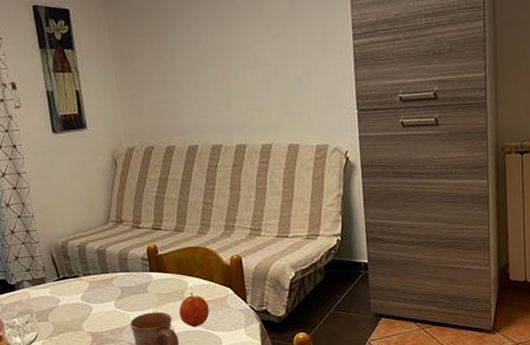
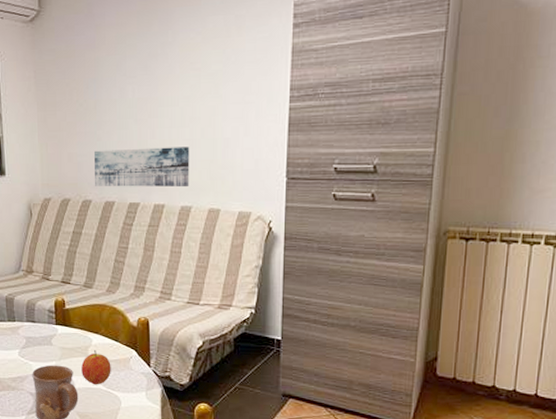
wall art: none [174,87,268,132] -> present [95,147,190,188]

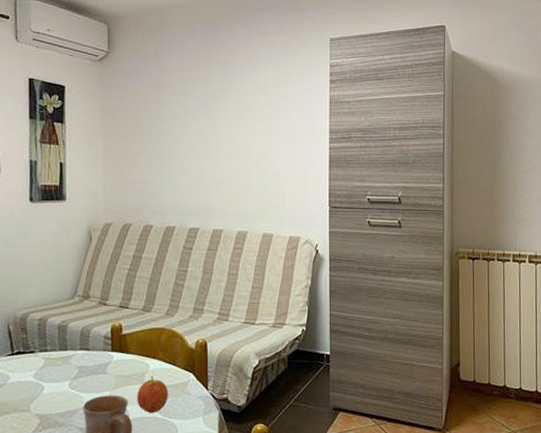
wall art: present [95,147,190,188] -> none [157,178,245,214]

